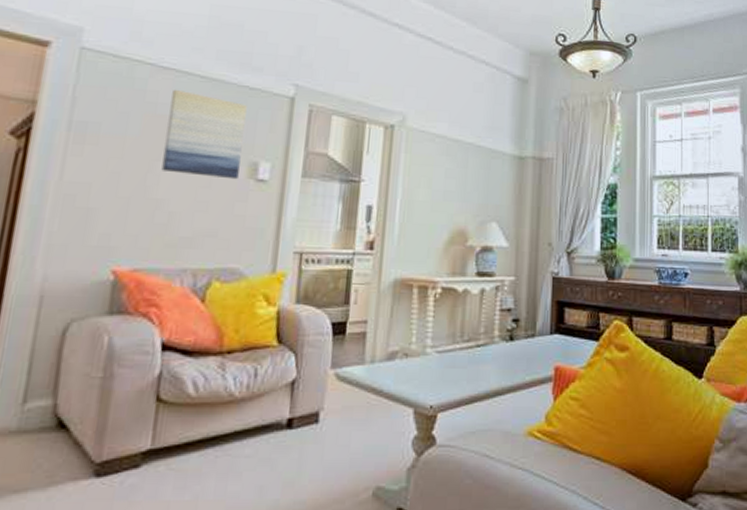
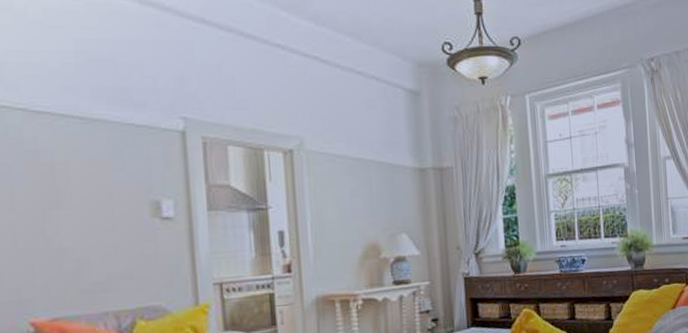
wall art: present [161,89,247,180] -> none [52,133,142,221]

